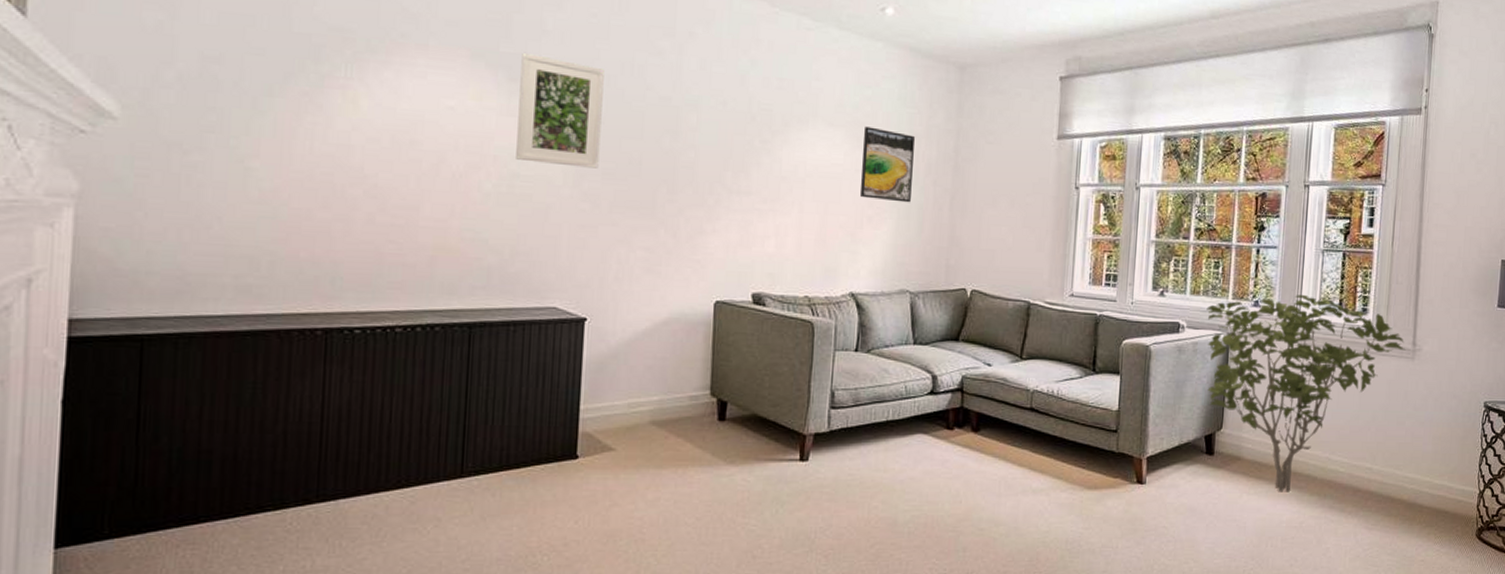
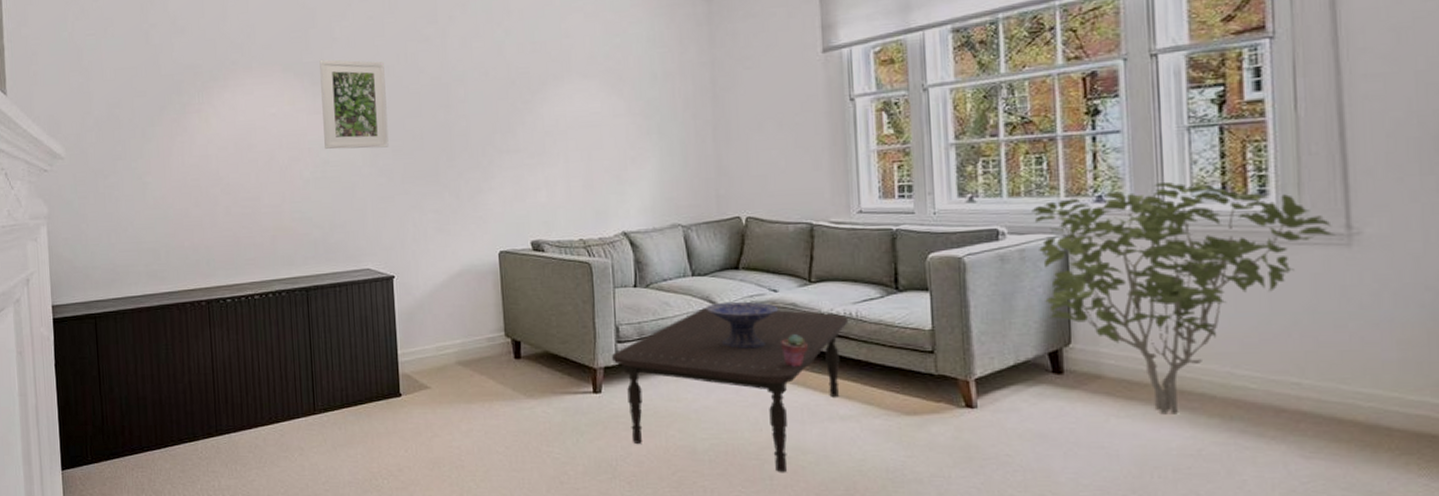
coffee table: none [824,377,1051,545] -> present [612,308,849,473]
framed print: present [859,126,915,203] -> none [618,72,672,141]
decorative bowl: none [923,372,991,421] -> present [705,301,779,349]
potted succulent: none [988,409,1012,440] -> present [781,334,808,367]

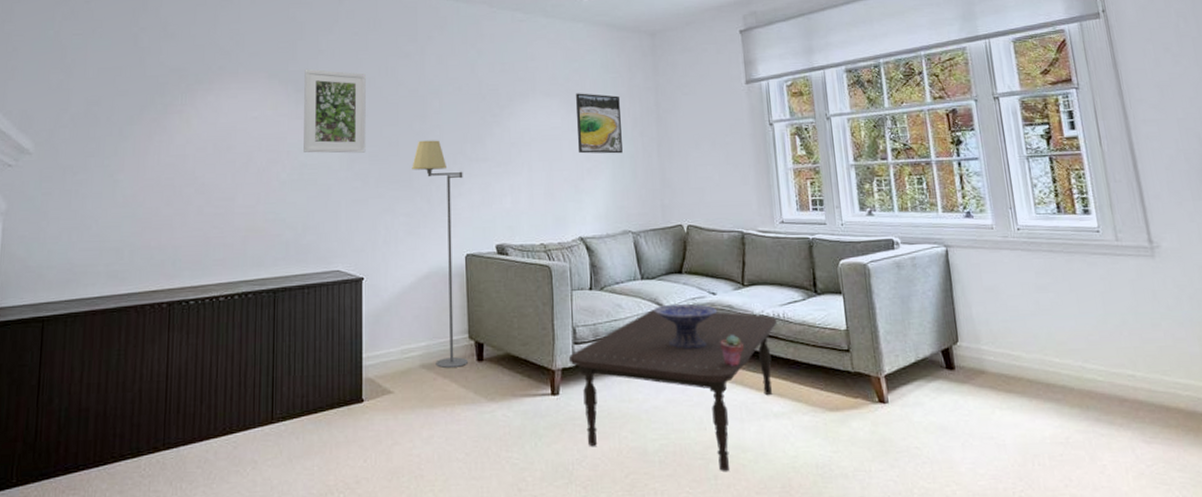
floor lamp: none [438,131,505,365] -> present [412,140,468,368]
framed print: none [618,72,672,141] -> present [576,93,623,154]
shrub: present [1032,182,1336,415] -> none [918,202,1143,406]

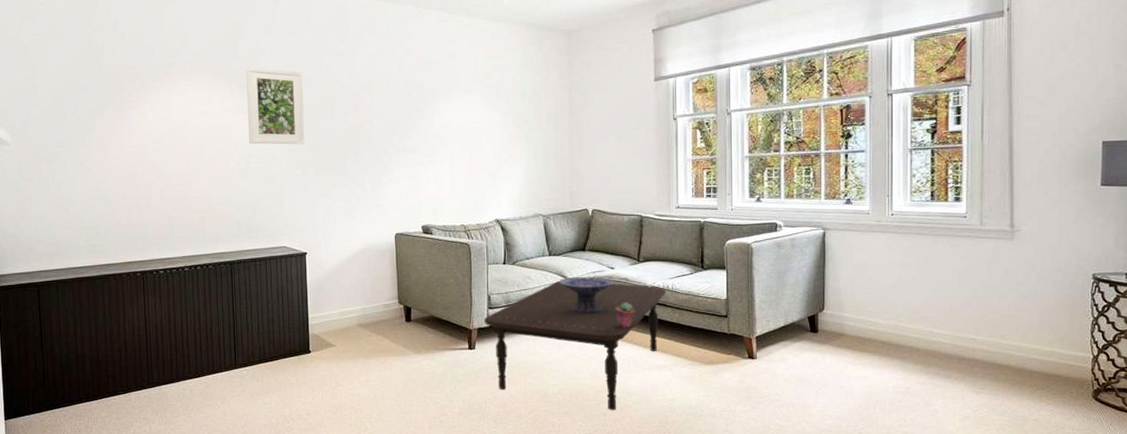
floor lamp: present [412,140,468,368] -> none [346,133,398,327]
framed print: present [576,93,623,154] -> none [496,89,537,146]

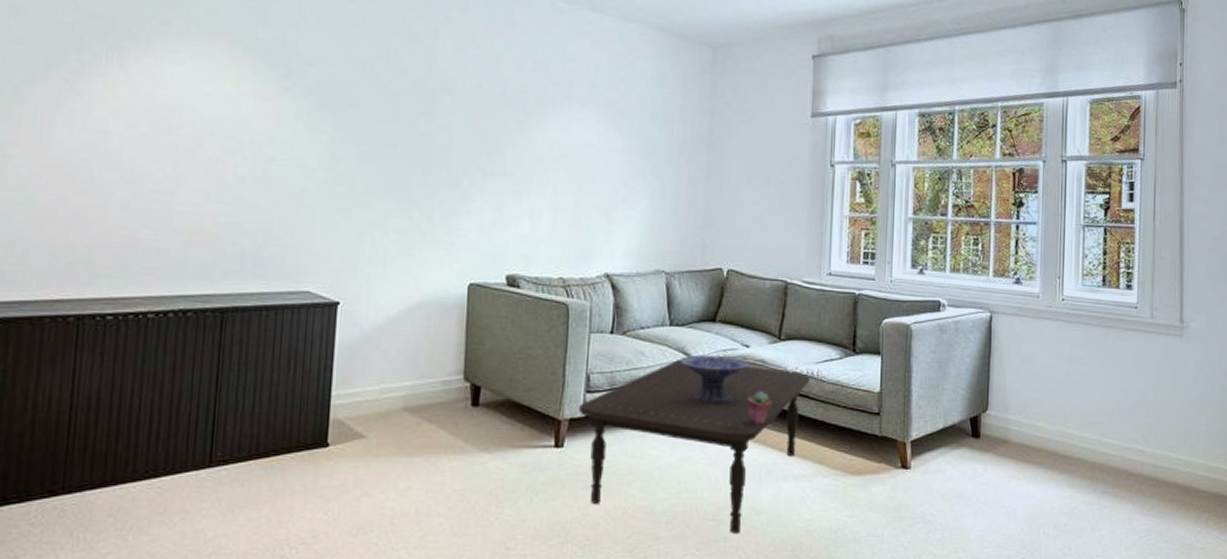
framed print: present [246,67,305,145] -> none [272,39,361,152]

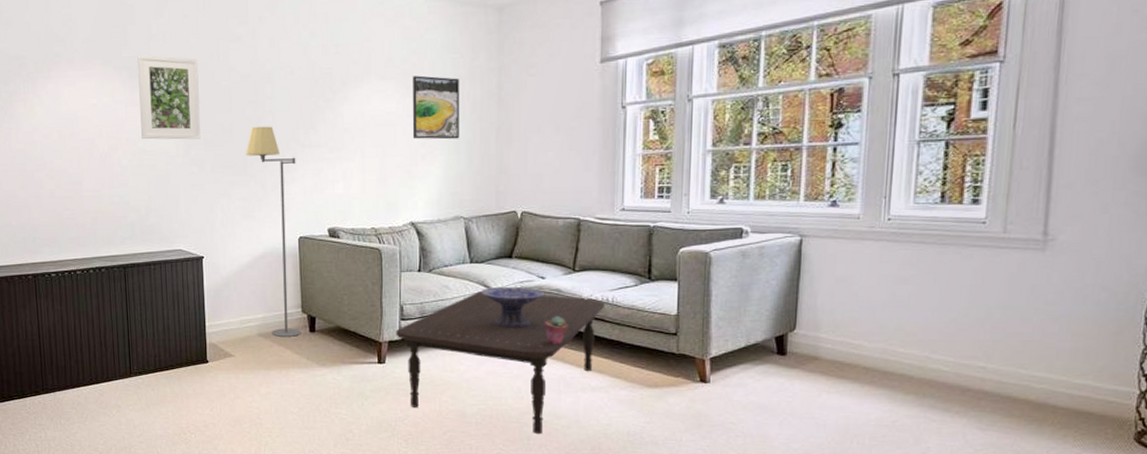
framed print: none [272,39,361,152] -> present [137,55,201,140]
floor lamp: none [411,143,474,412] -> present [246,126,301,337]
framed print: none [614,107,668,182] -> present [412,75,459,140]

